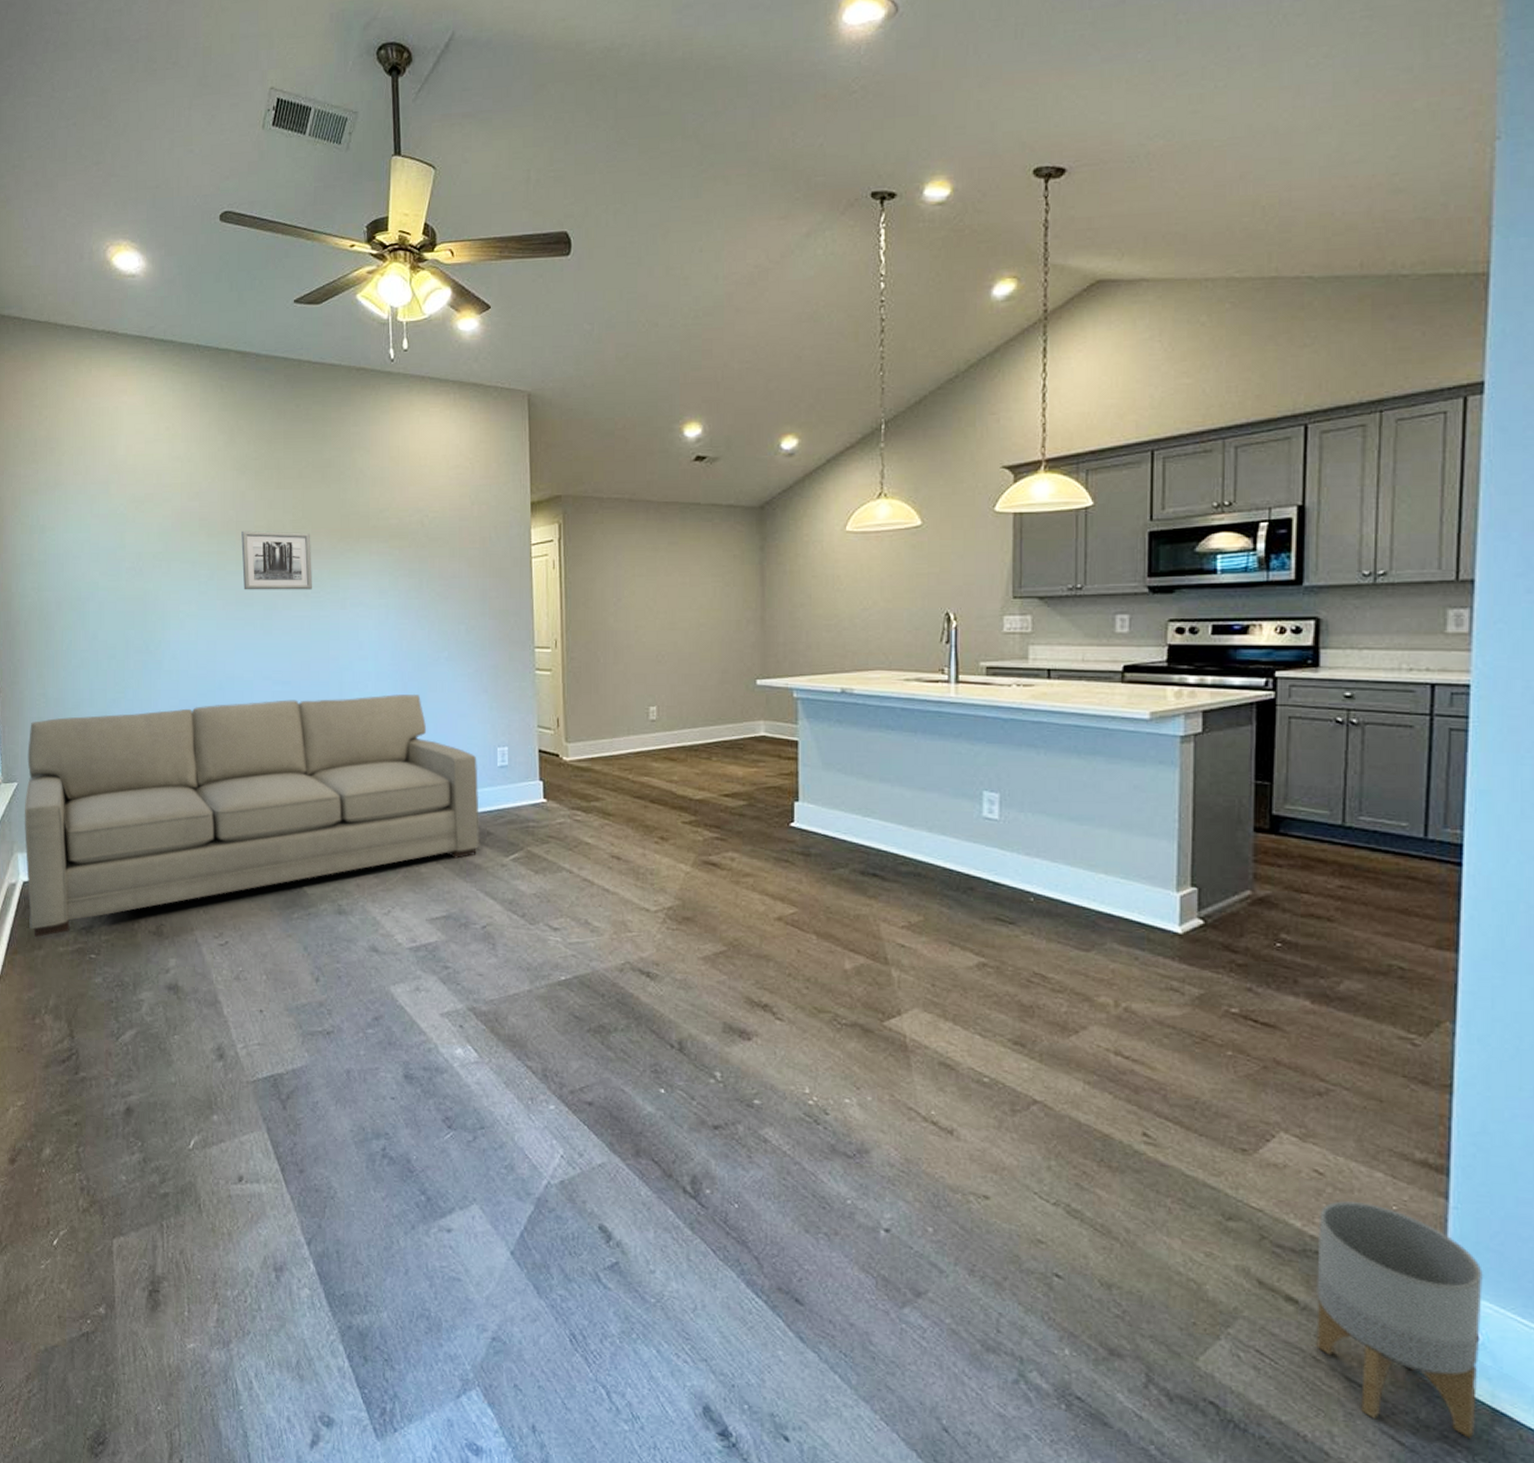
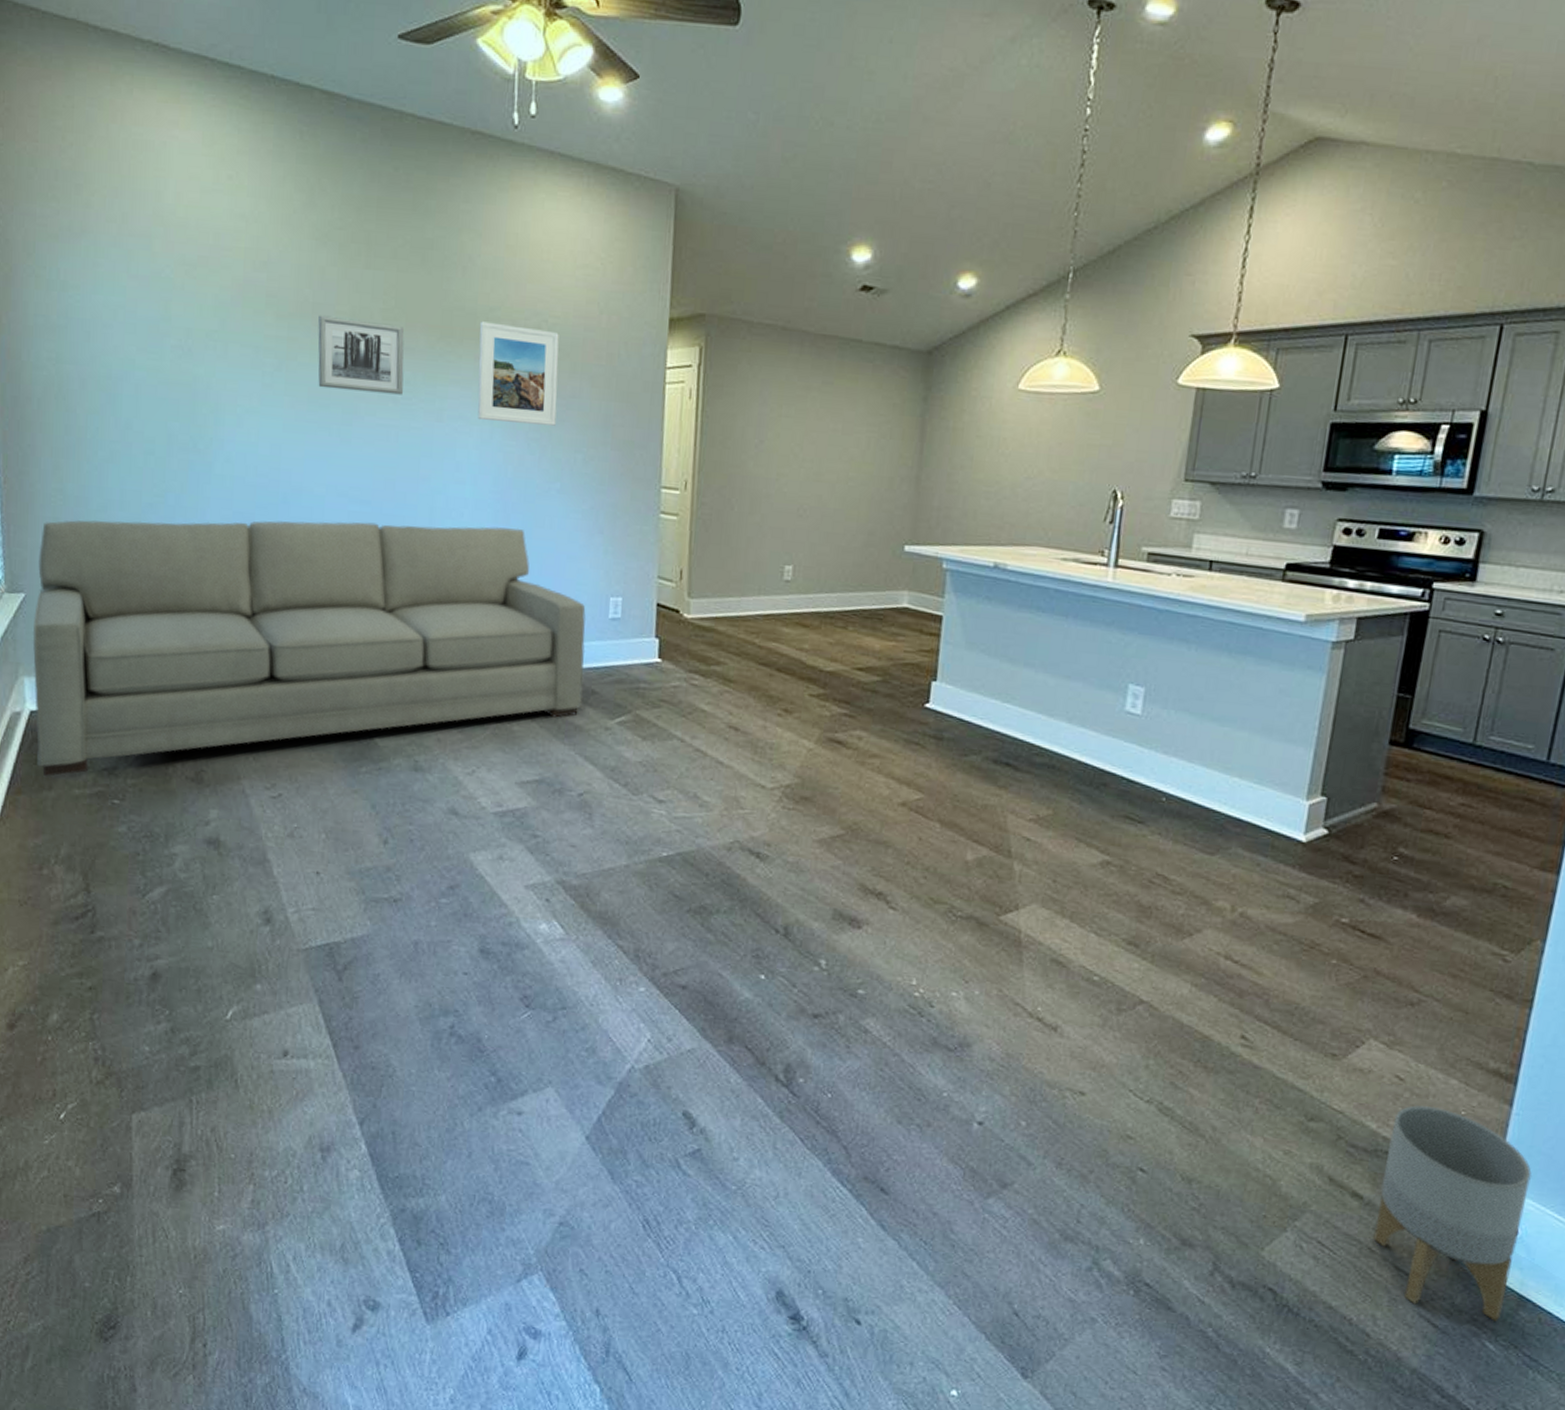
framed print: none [372,521,441,603] -> present [477,321,559,426]

